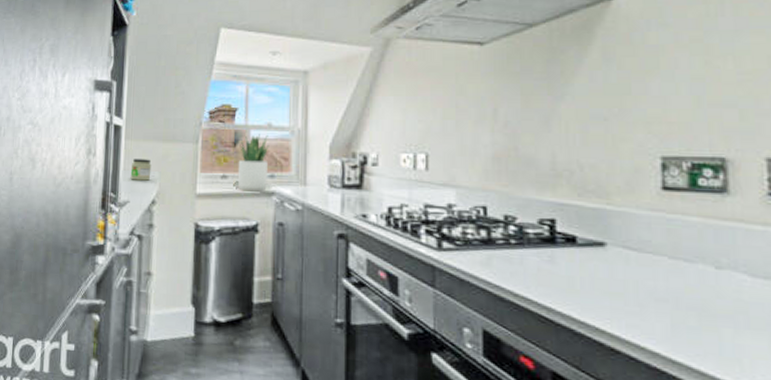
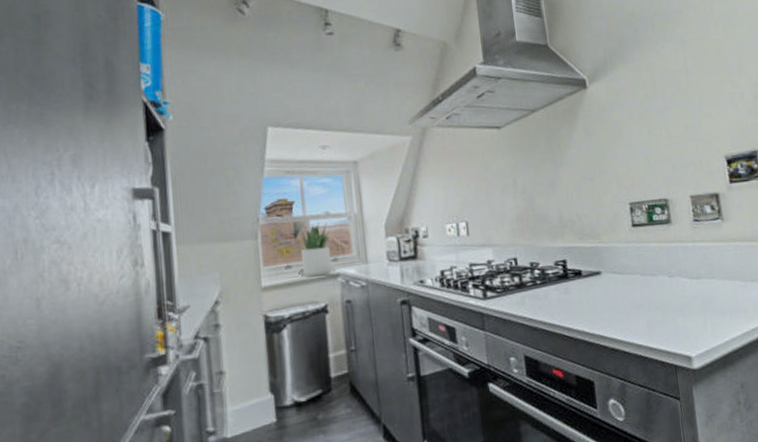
jar: present [130,159,152,181] -> none [187,261,211,285]

